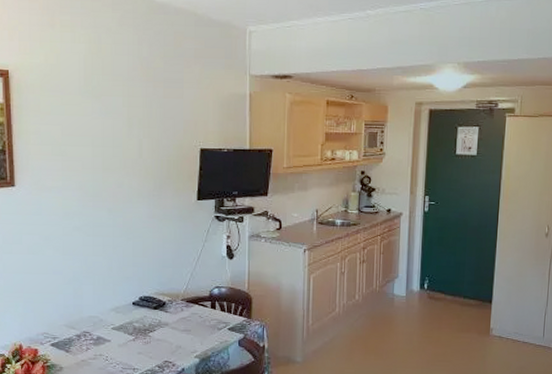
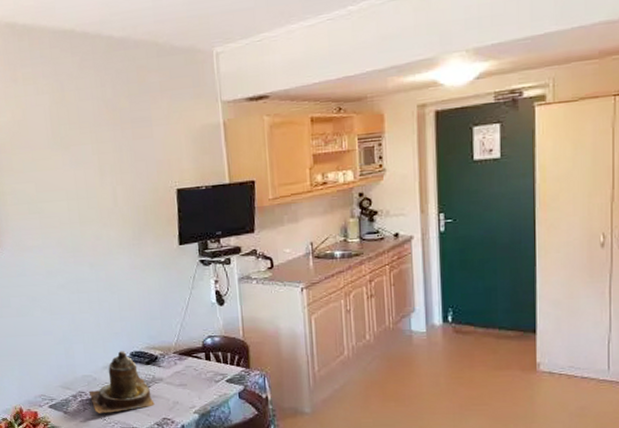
teapot: none [93,295,158,354] -> present [88,351,155,413]

